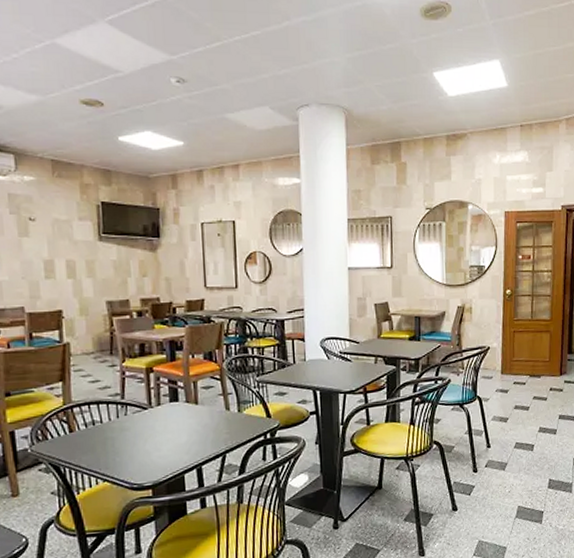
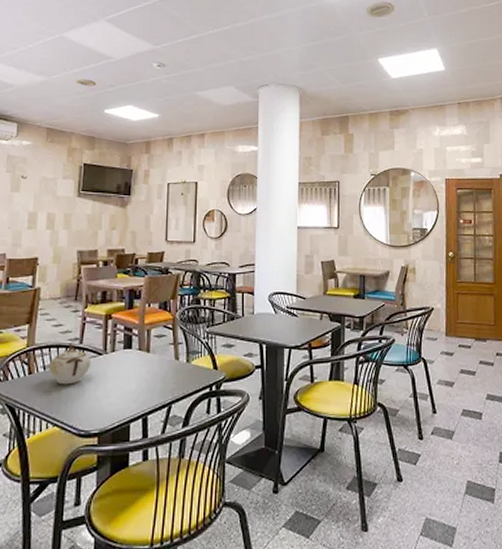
sugar bowl: none [90,398,136,441] -> present [48,342,91,385]

